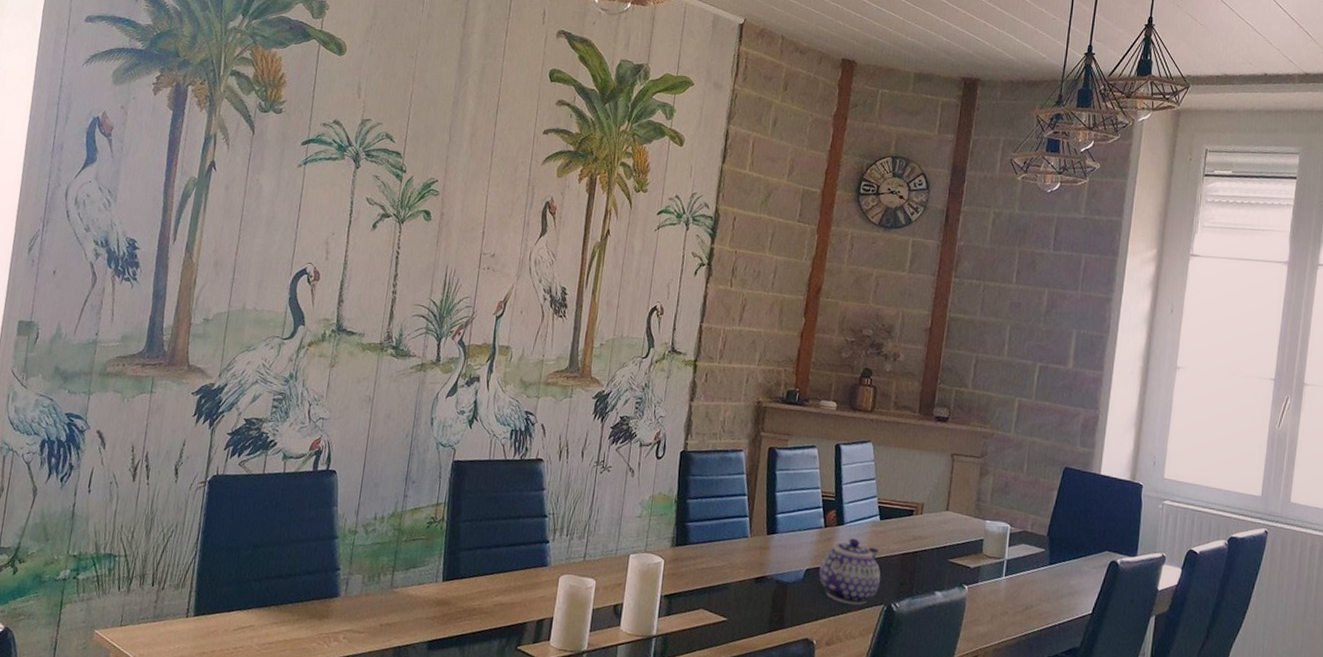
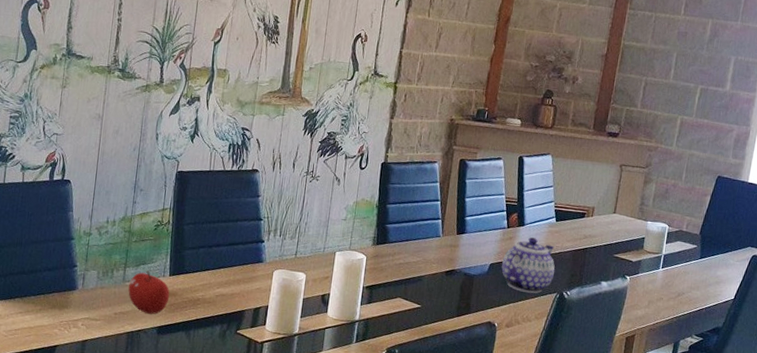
fruit: none [396,575,443,627] -> present [128,271,170,314]

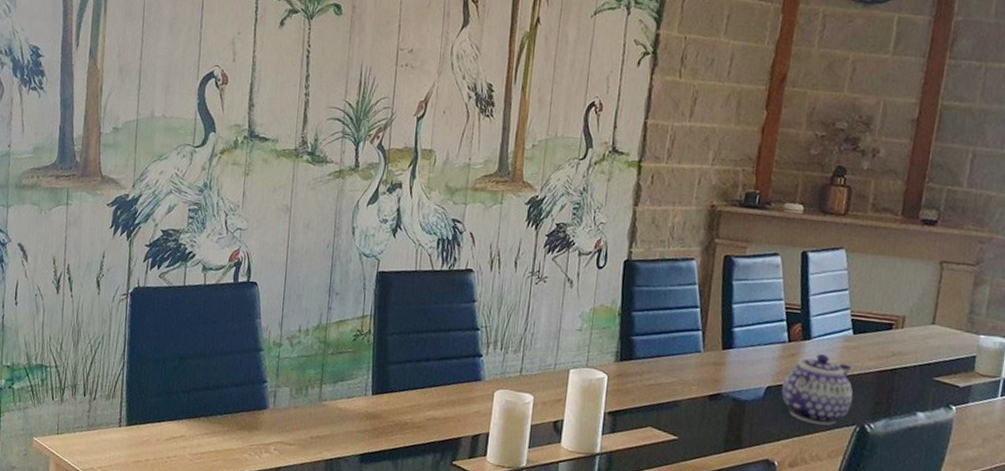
fruit: present [128,271,170,314] -> none [325,388,373,440]

